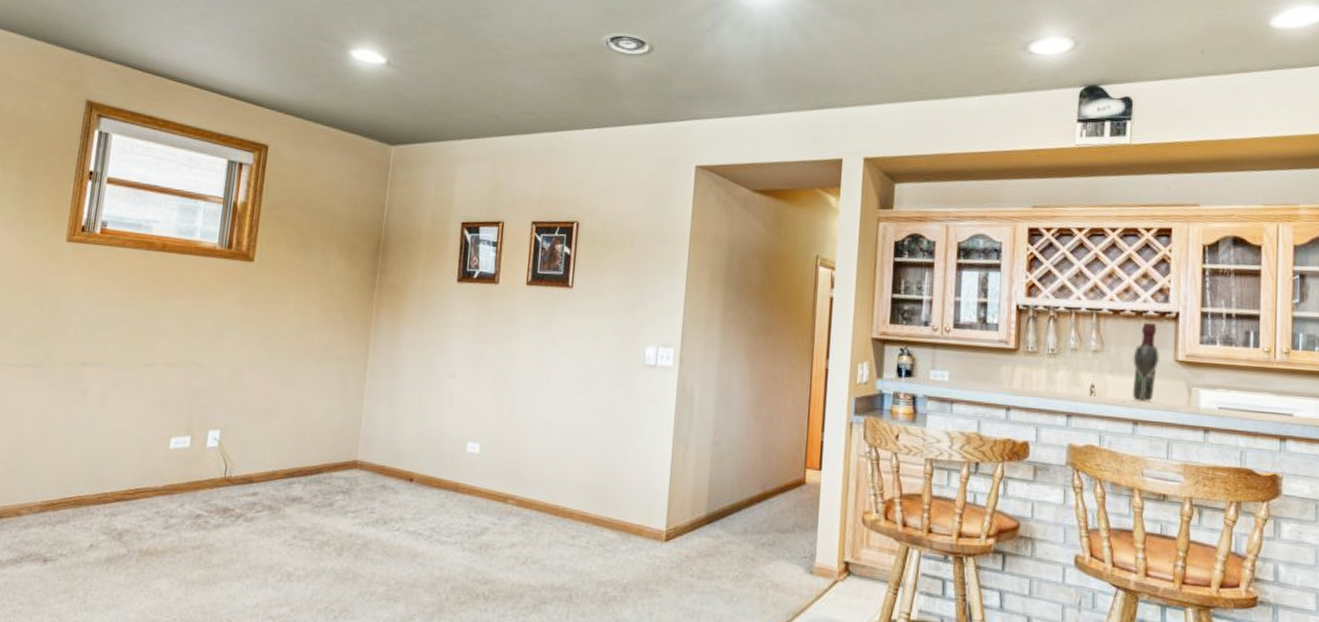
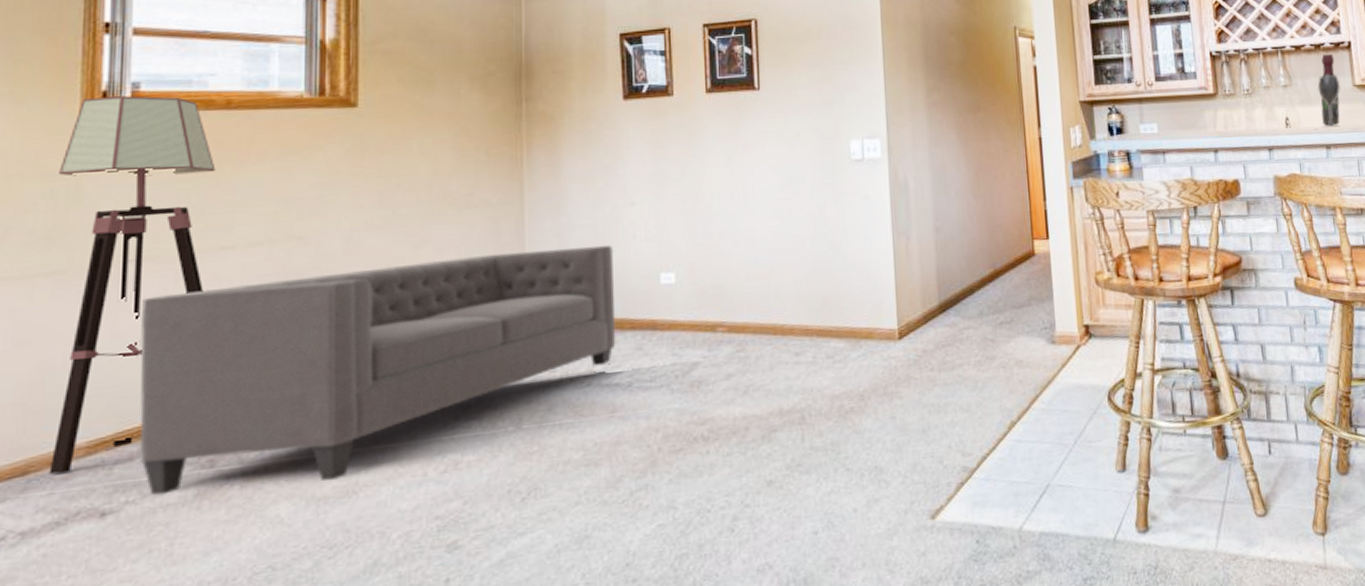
floor lamp: none [15,230,150,522] -> present [49,95,216,474]
sofa: none [73,395,433,569] -> present [139,244,616,496]

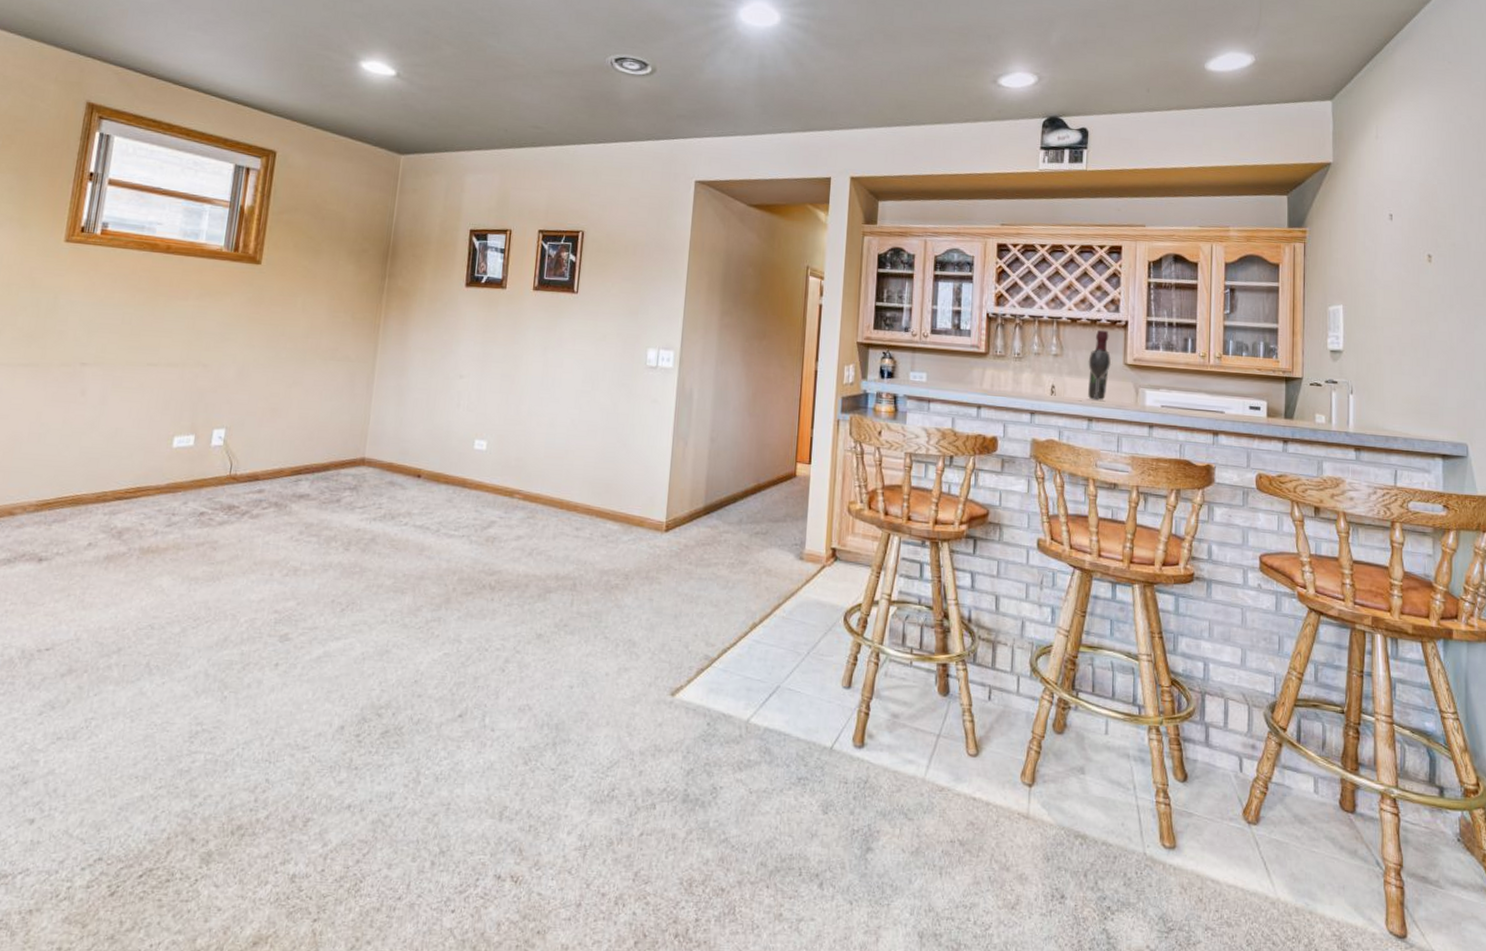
floor lamp: present [49,95,216,474] -> none [8,230,153,522]
sofa: present [139,244,616,496] -> none [71,394,441,565]

